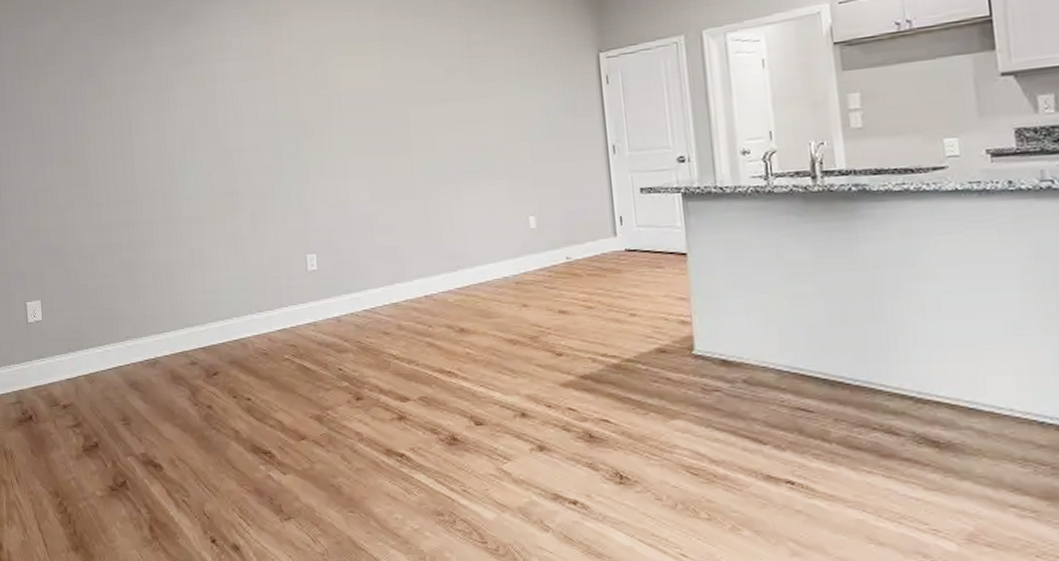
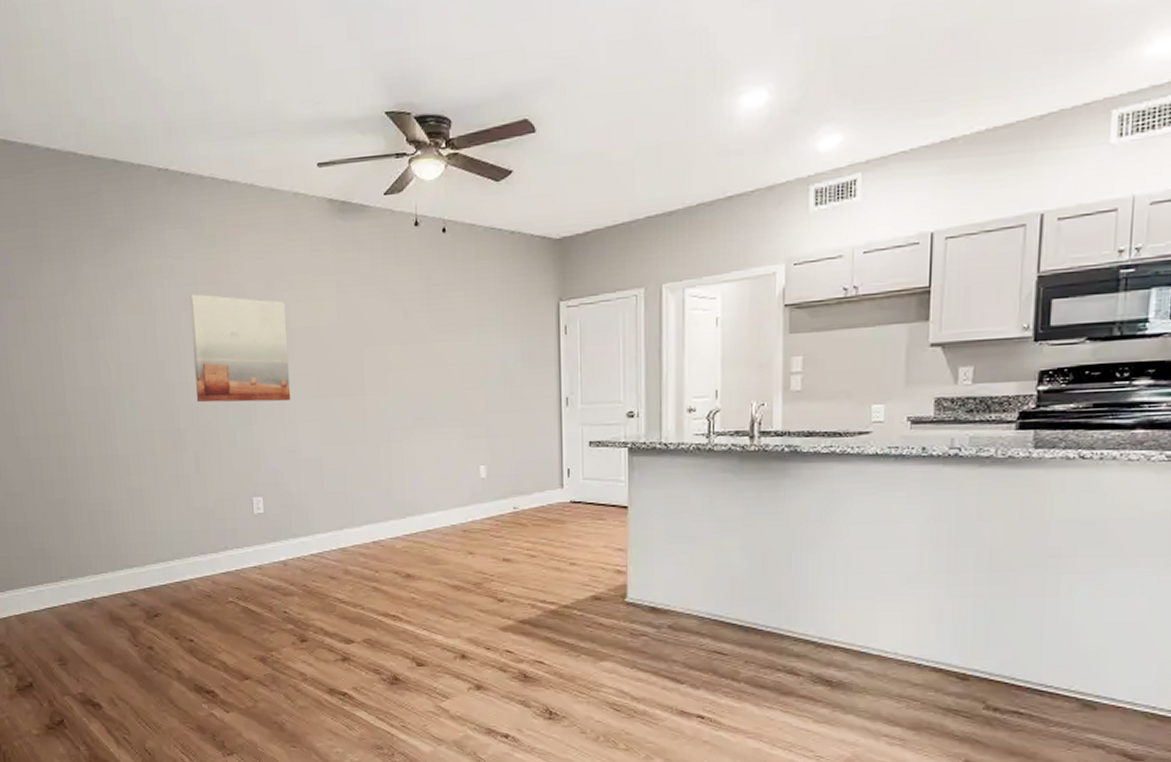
wall art: none [246,65,341,165] -> present [190,293,291,403]

